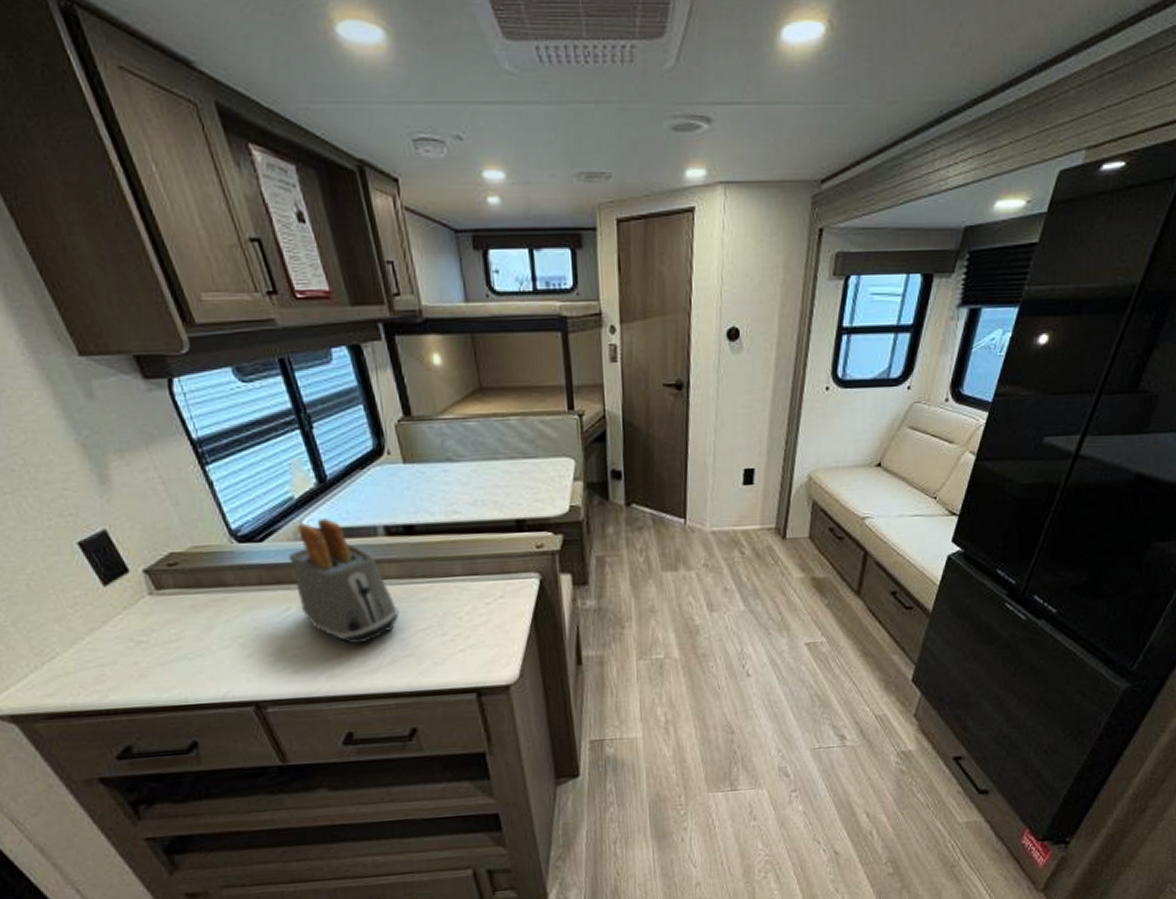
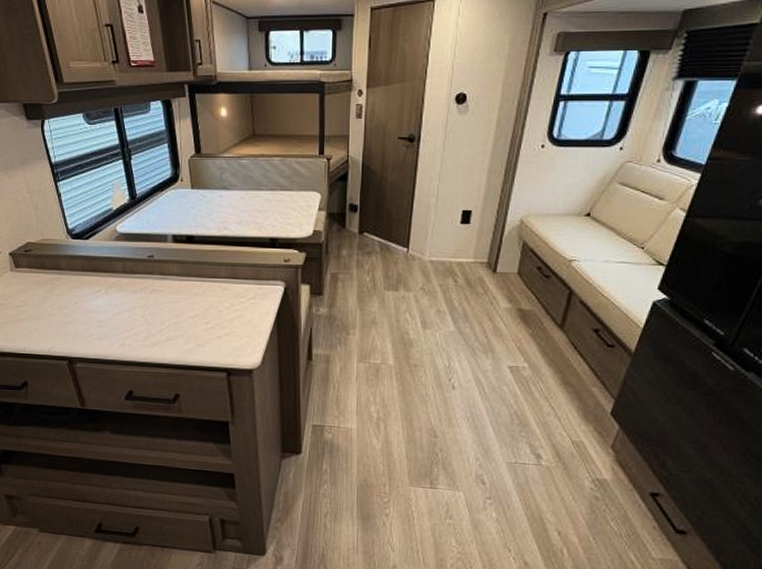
toaster: present [289,518,399,644] -> none [104,226,176,323]

